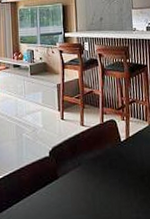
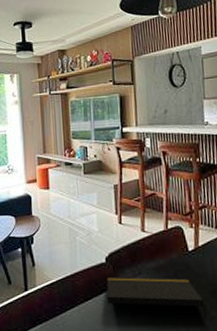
notepad: none [50,166,136,200] -> present [106,276,206,317]

